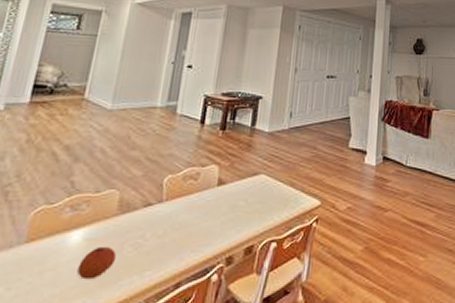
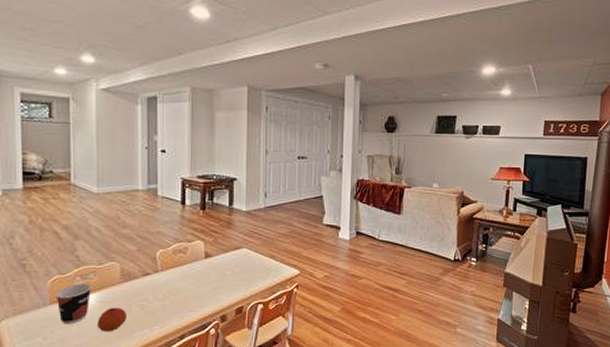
cup: none [33,216,82,270] -> present [55,284,92,325]

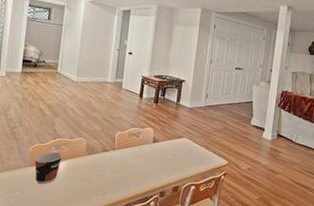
fruit: present [97,307,126,332] -> none [63,174,87,195]

